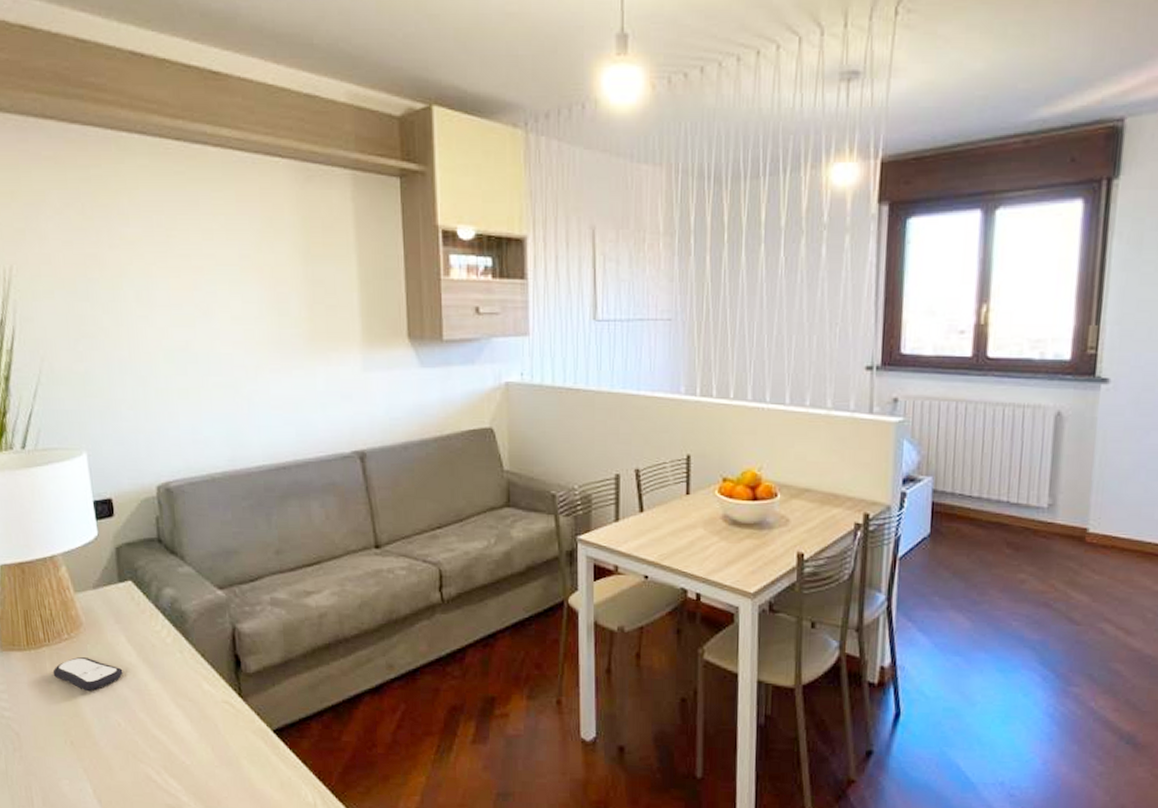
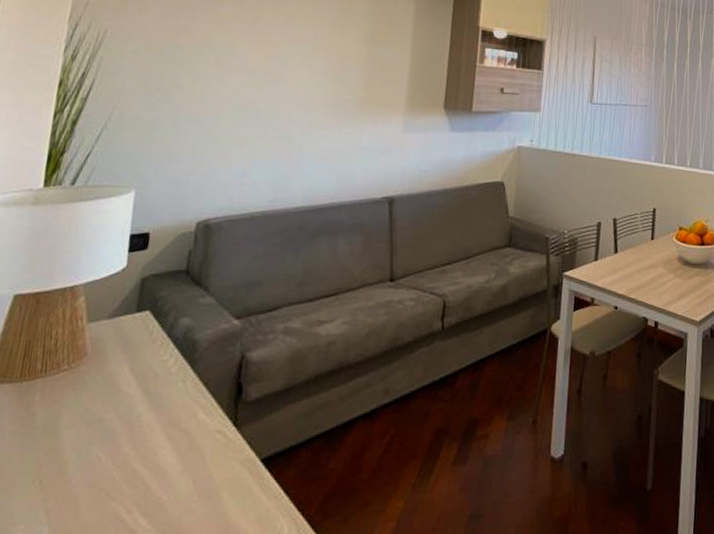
remote control: present [52,657,123,691] -> none [40,389,118,424]

